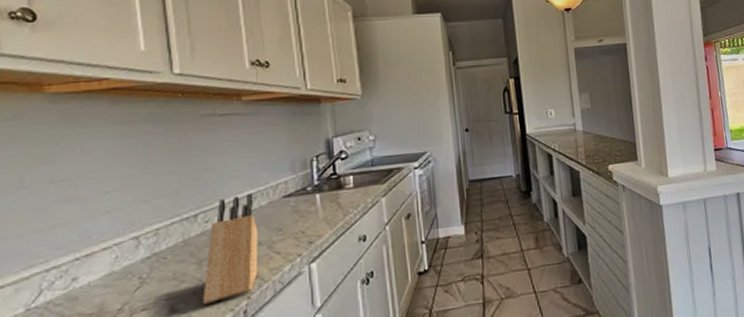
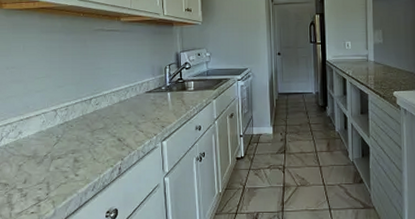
knife block: present [202,193,259,305] -> none [94,87,129,161]

